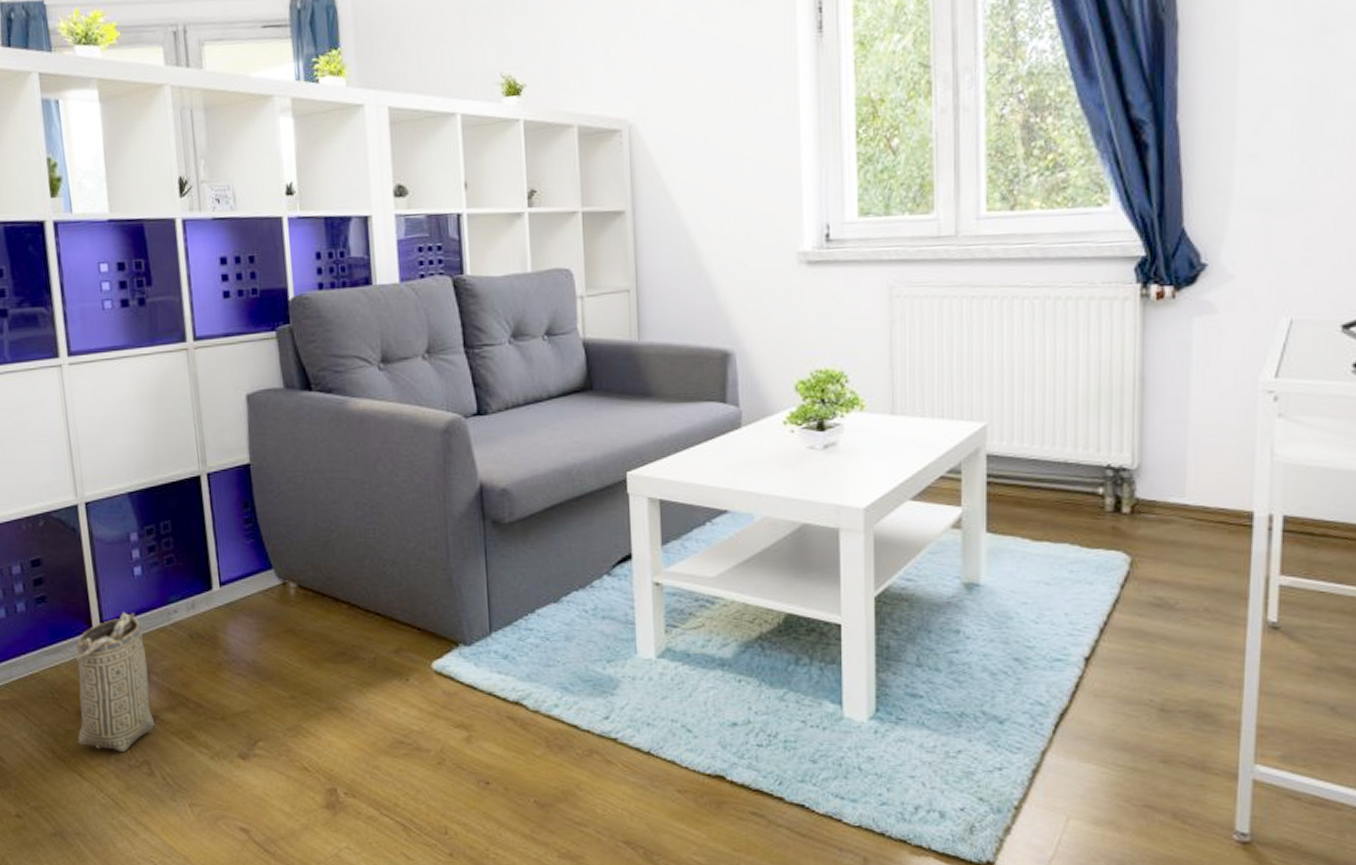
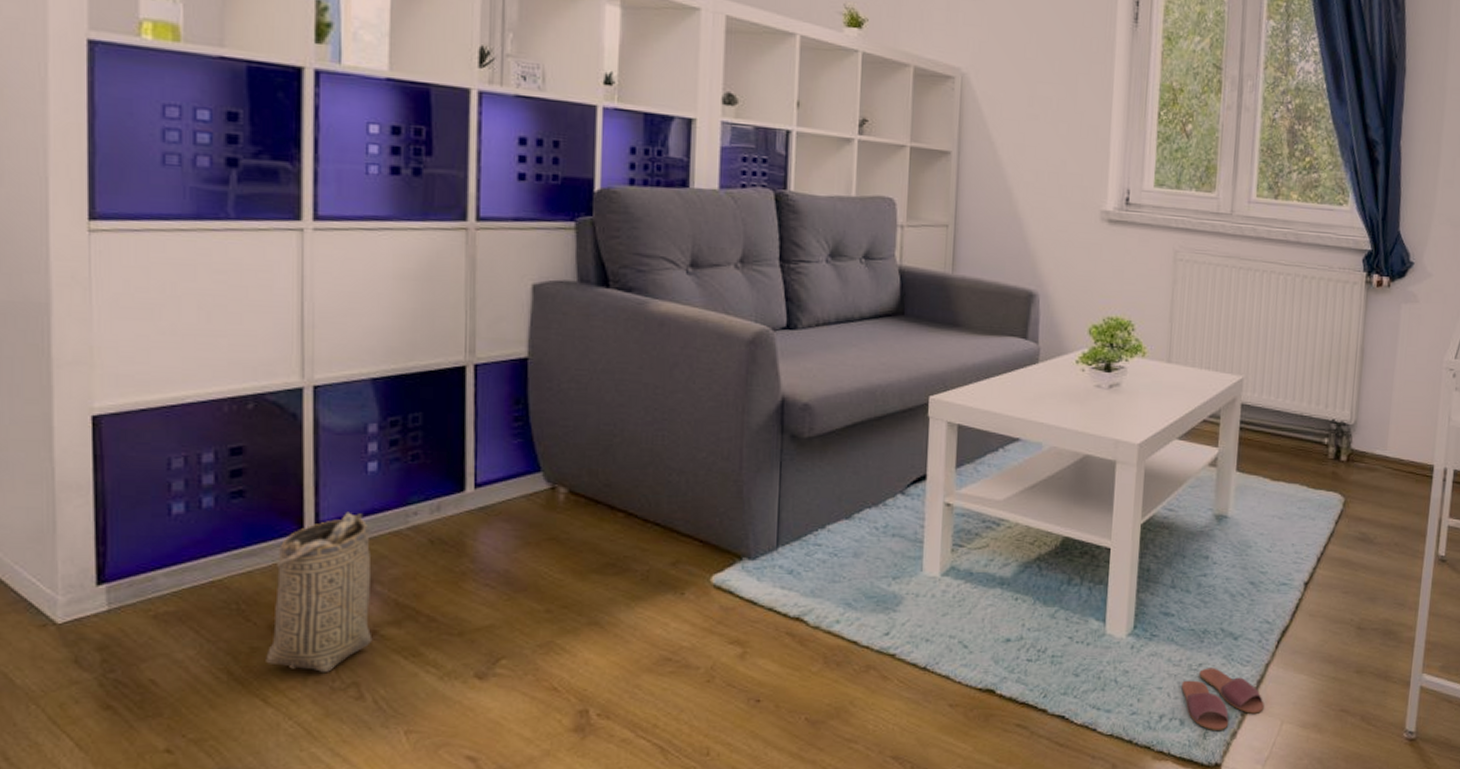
slippers: none [939,755,1043,825] -> present [1181,668,1264,730]

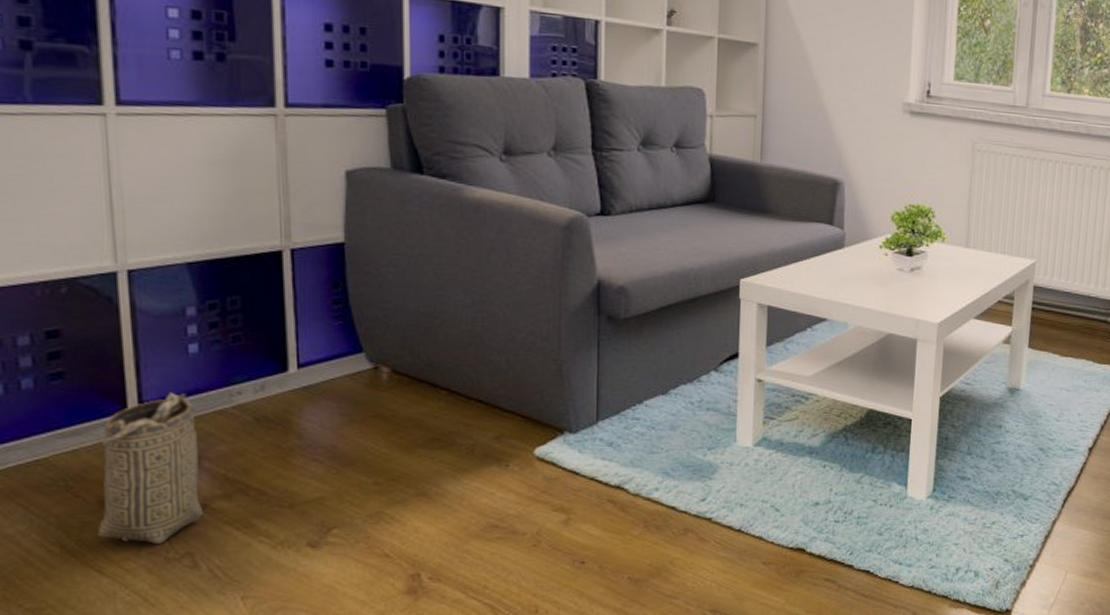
slippers: present [1181,668,1264,730] -> none [976,525,1051,581]

